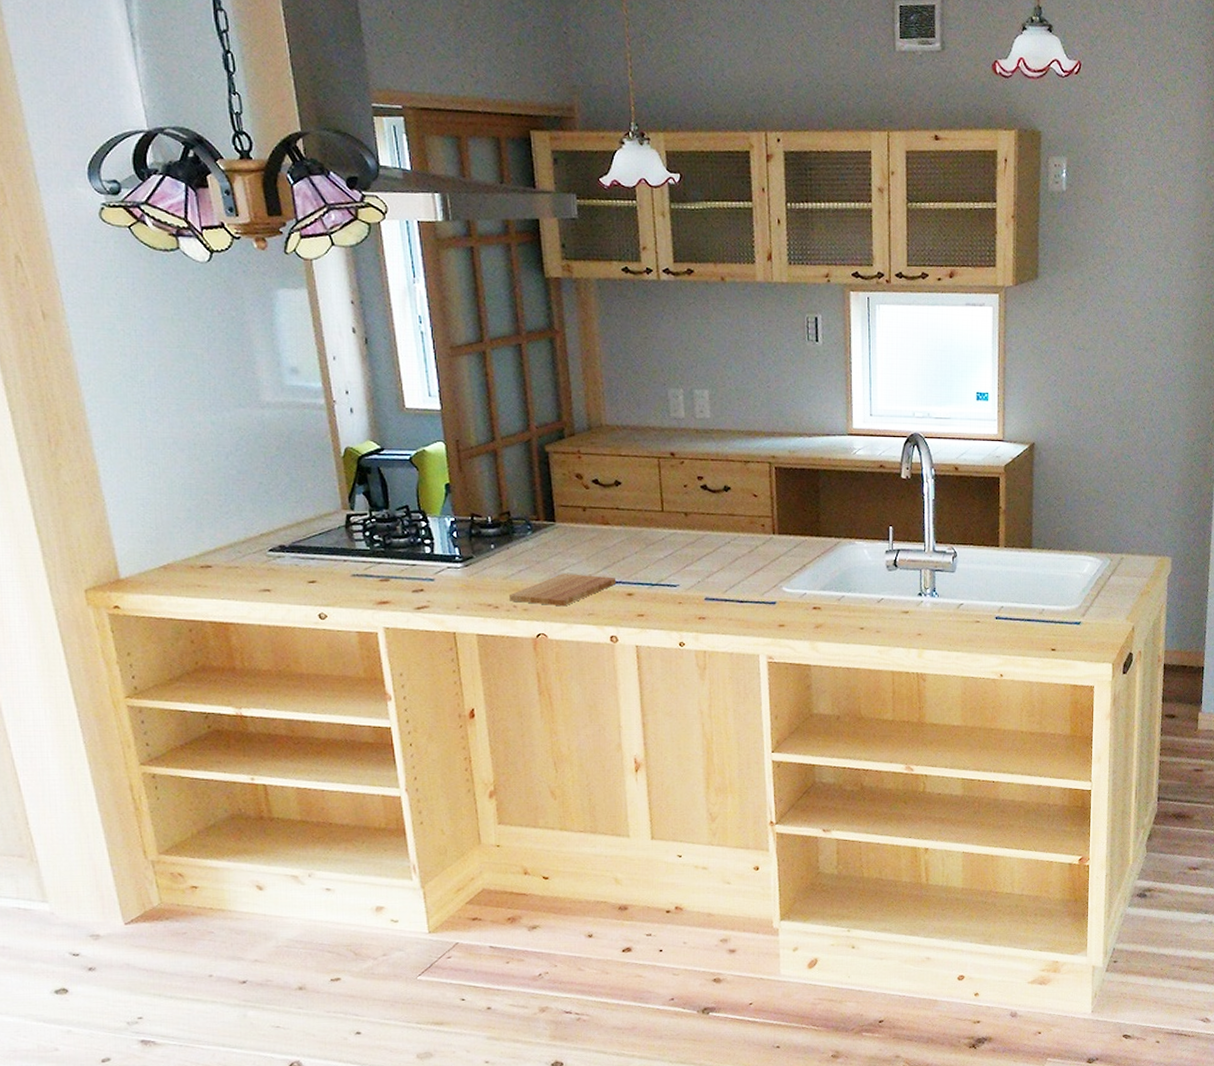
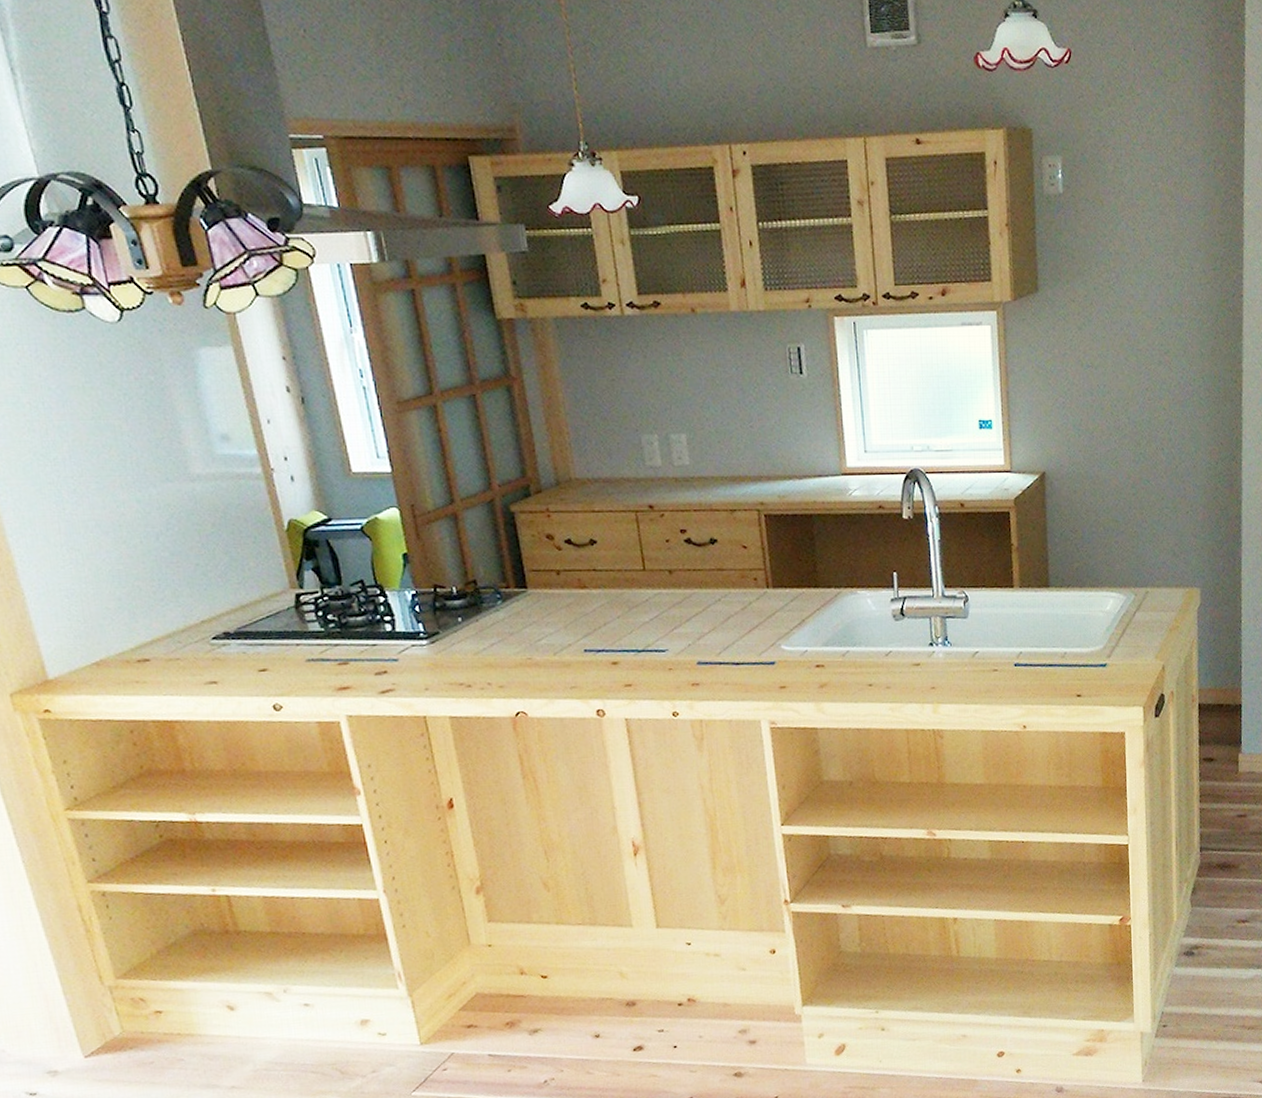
cutting board: present [510,574,617,607] -> none [482,644,599,681]

